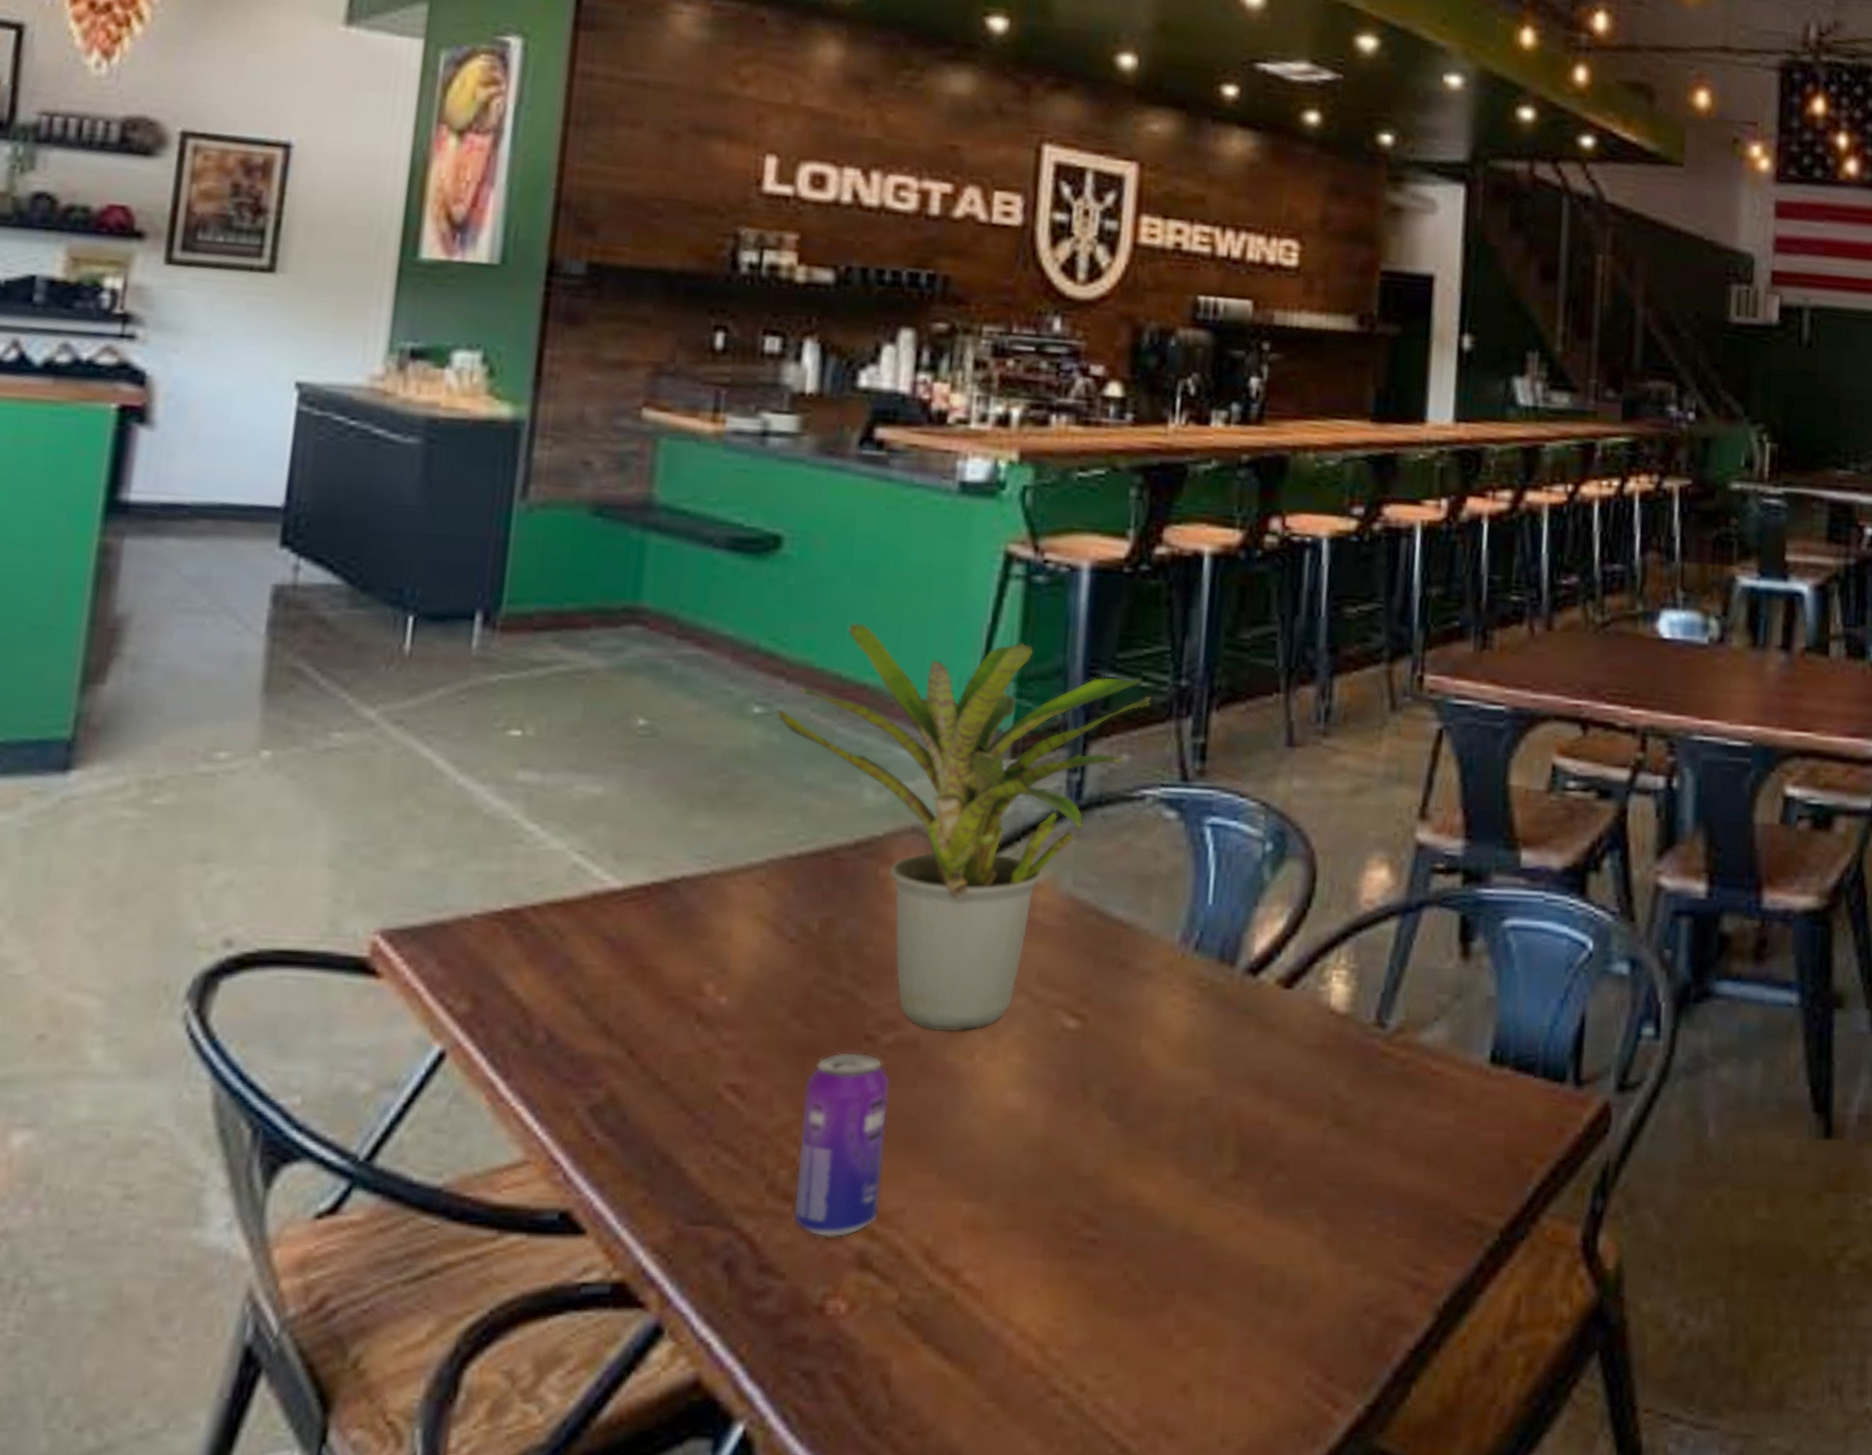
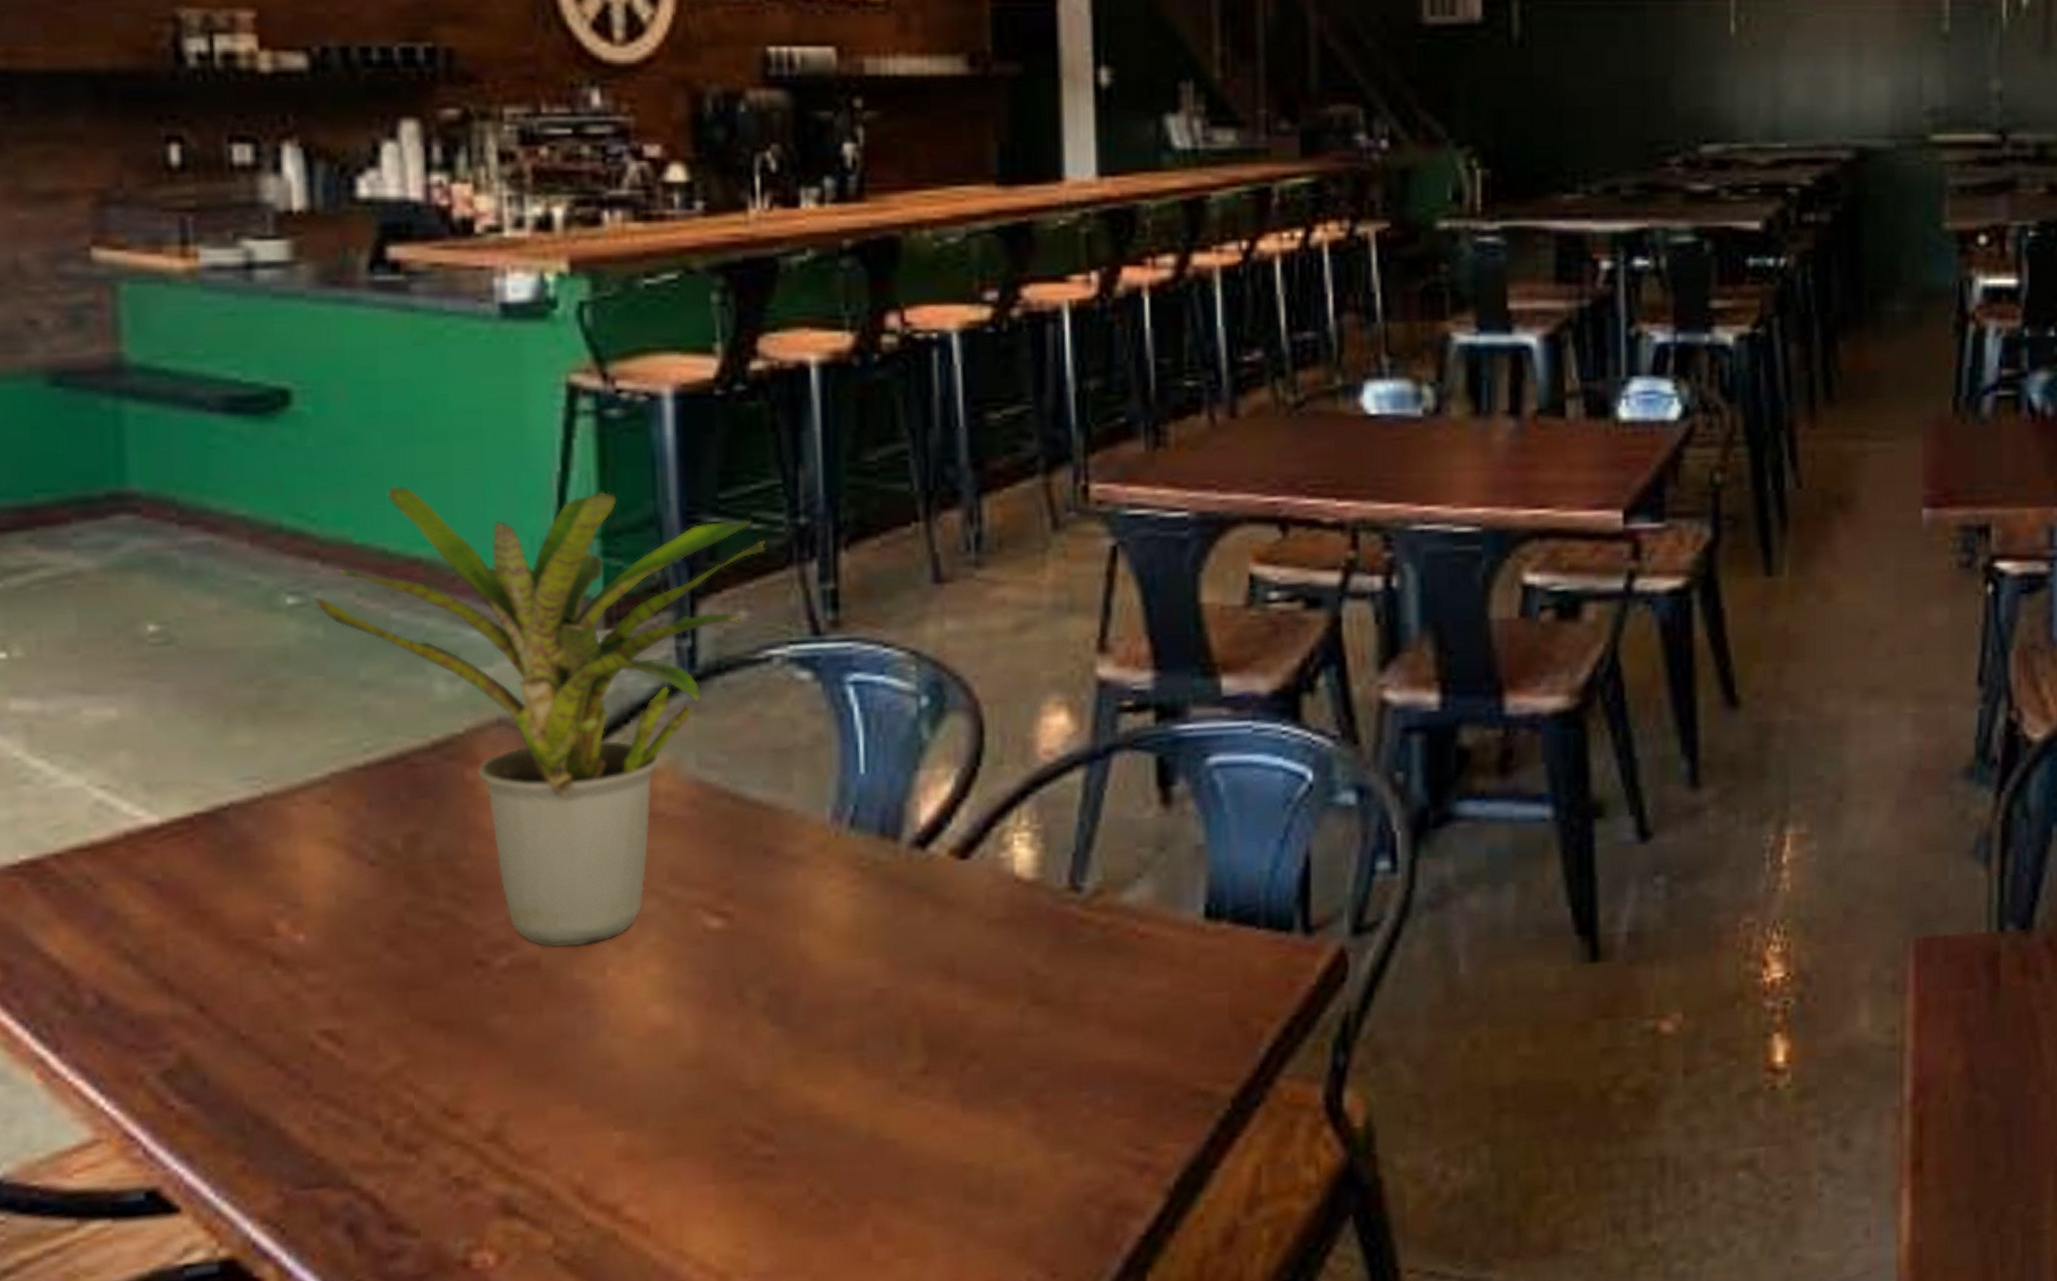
beverage can: present [793,1051,891,1238] -> none [412,980,519,1187]

